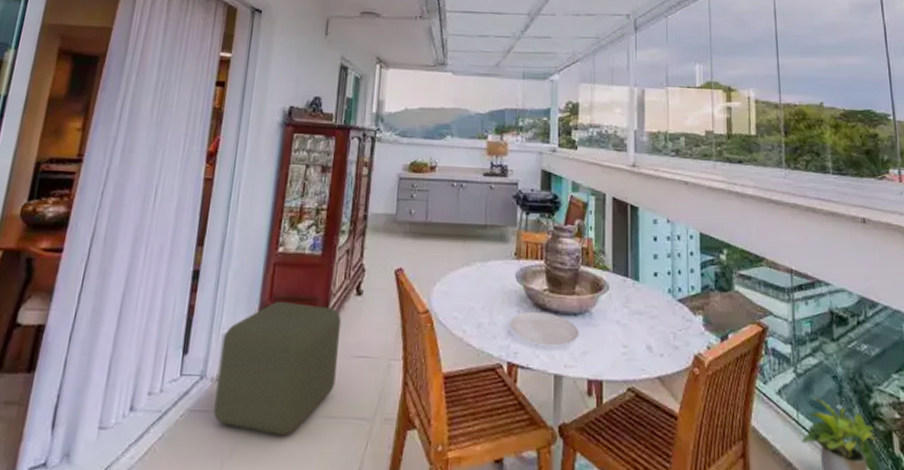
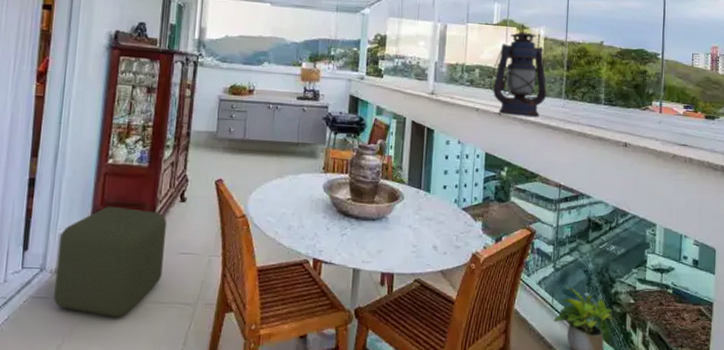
plate: present [510,311,579,348] -> none [316,217,376,247]
lantern: none [697,93,765,191] -> present [489,31,547,118]

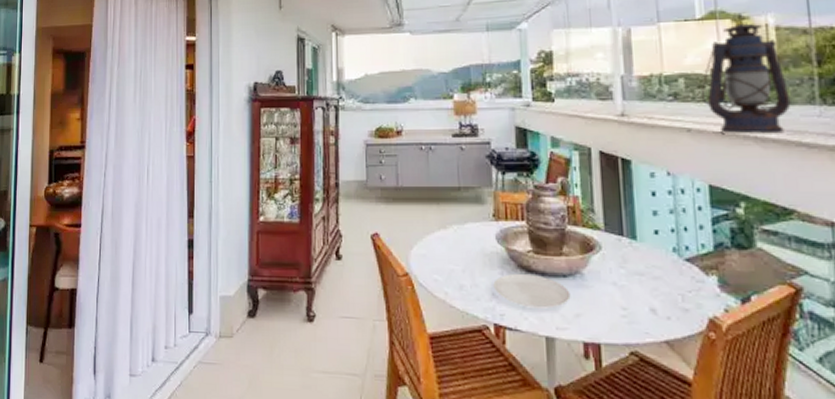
cube: present [53,206,167,318] -> none [220,266,325,388]
plate: none [316,217,376,247] -> present [493,273,571,310]

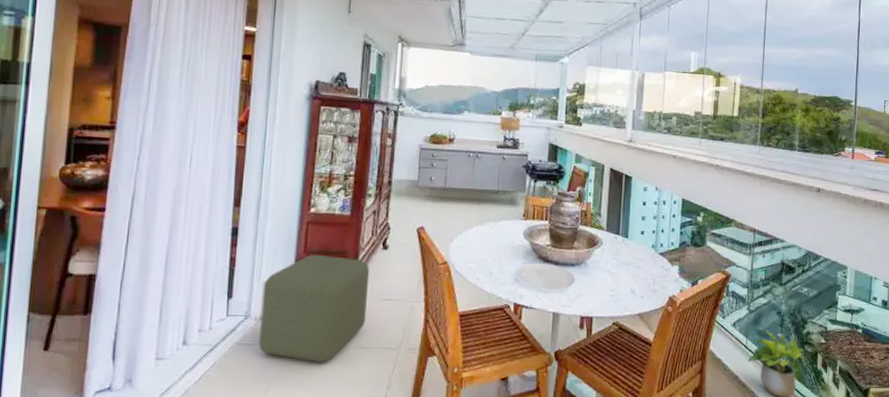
cube: none [220,266,325,388] -> present [259,254,369,363]
lantern: present [700,21,791,135] -> none [686,79,743,164]

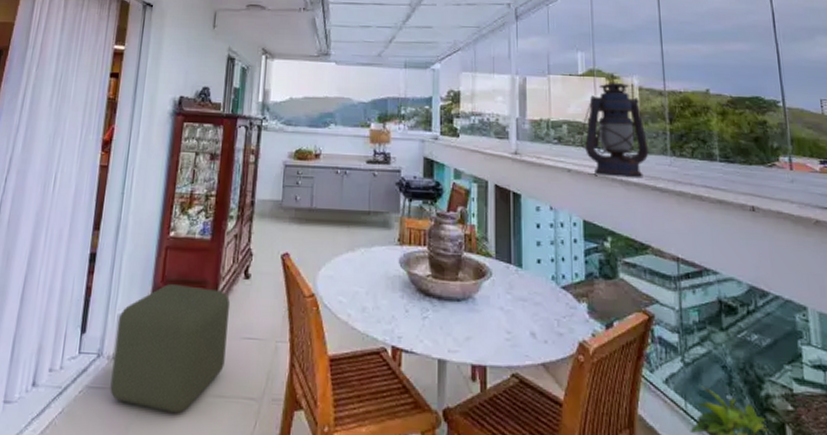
plate: present [517,262,576,292] -> none [394,296,463,333]
lantern: none [686,79,743,164] -> present [580,81,649,179]

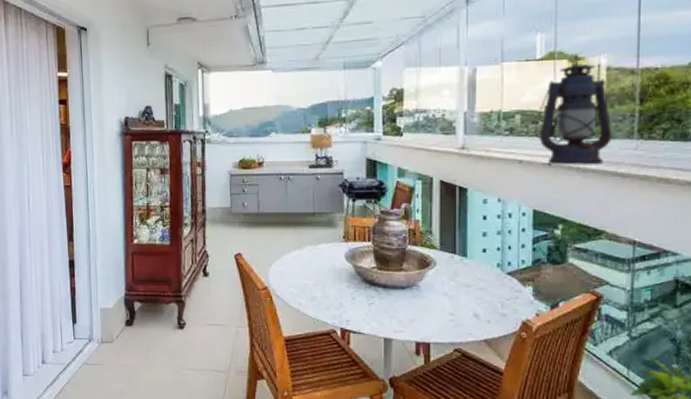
cube: present [110,283,230,414] -> none [101,282,194,383]

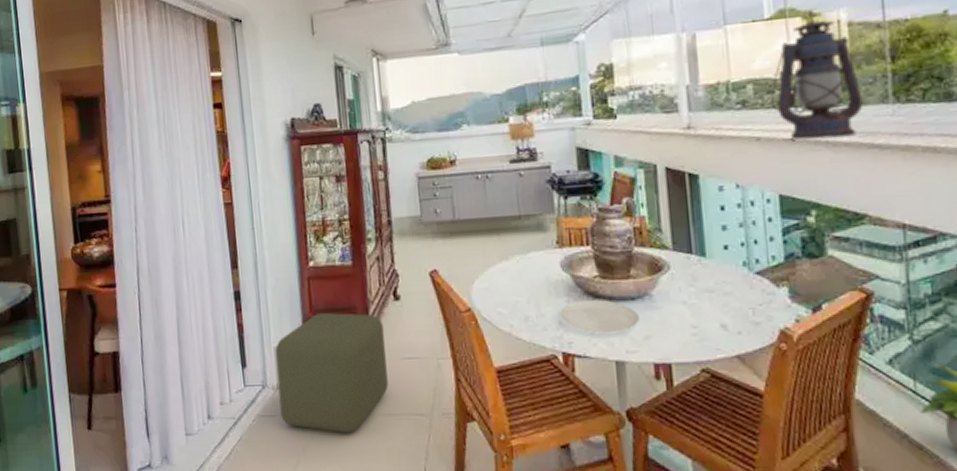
cube: none [101,282,194,383] -> present [274,312,389,434]
plate: none [341,286,407,316] -> present [560,299,640,335]

